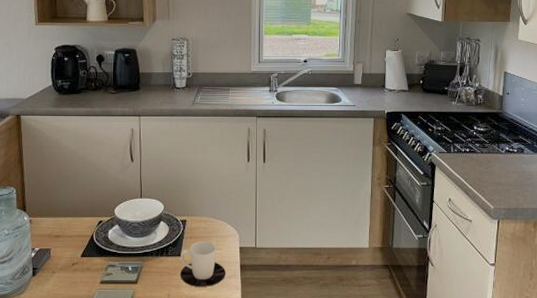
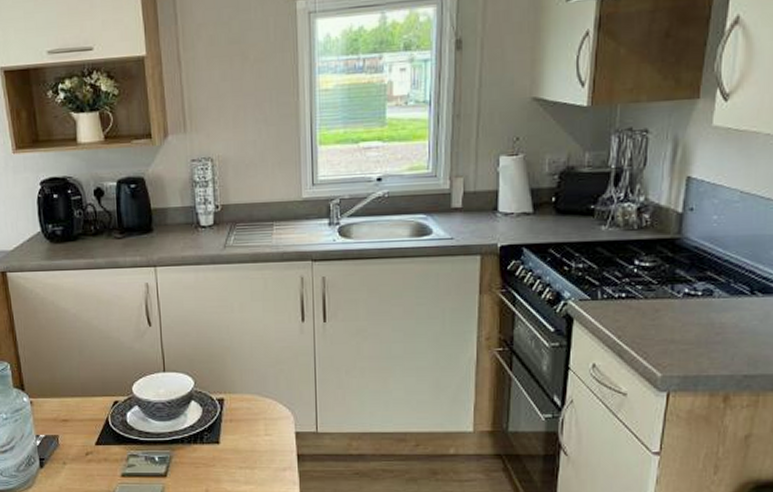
cup: present [180,241,226,288] -> none [219,425,279,482]

